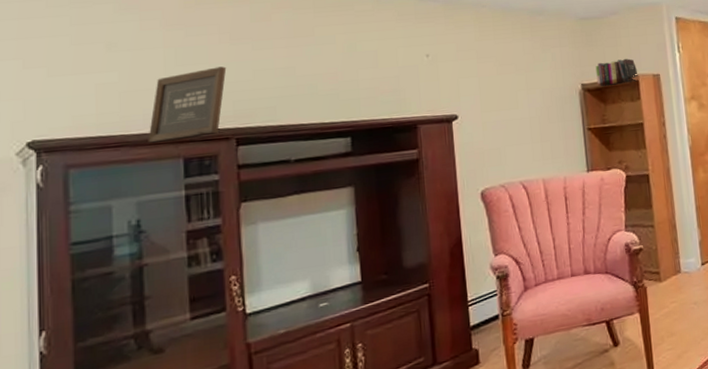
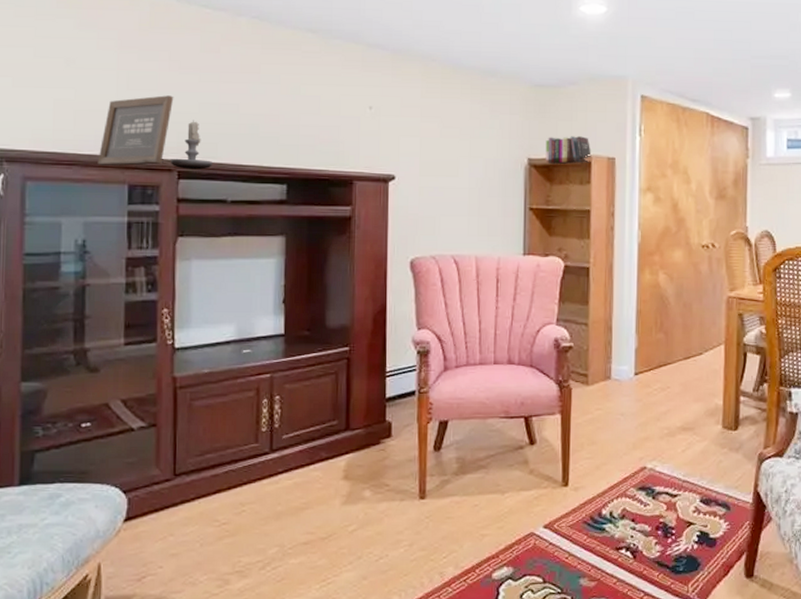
candle: none [227,87,272,136] -> present [170,120,212,170]

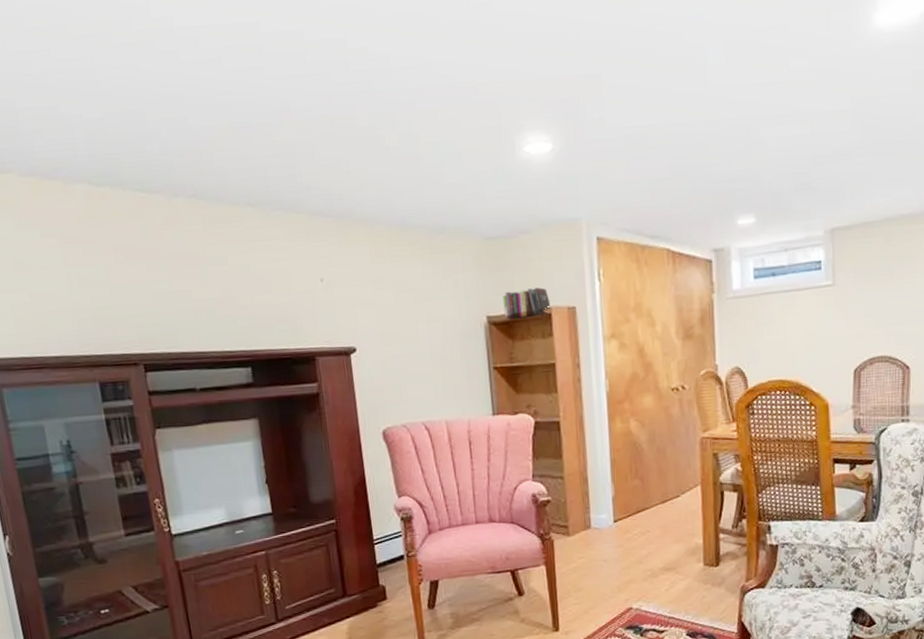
picture frame: present [97,95,174,166] -> none [64,288,127,367]
candle: present [170,120,212,170] -> none [134,311,176,362]

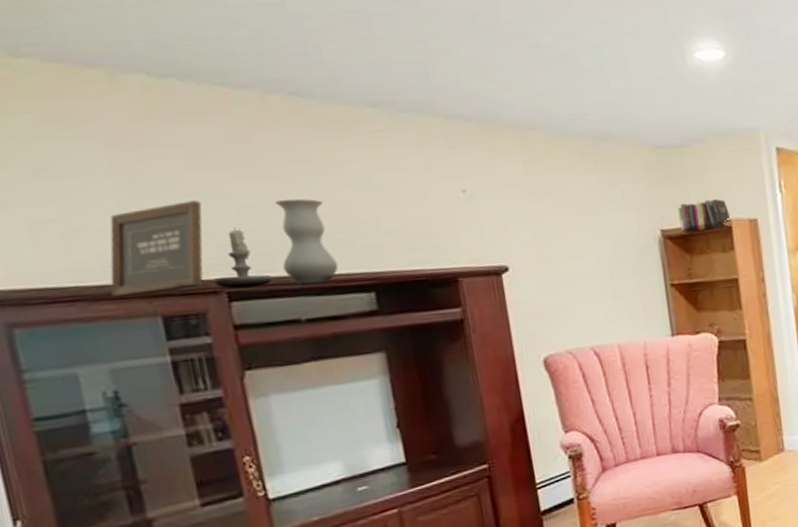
picture frame: none [64,288,127,367] -> present [110,200,203,298]
candle: none [134,311,176,362] -> present [213,227,272,289]
vase: none [178,286,224,361] -> present [275,198,339,286]

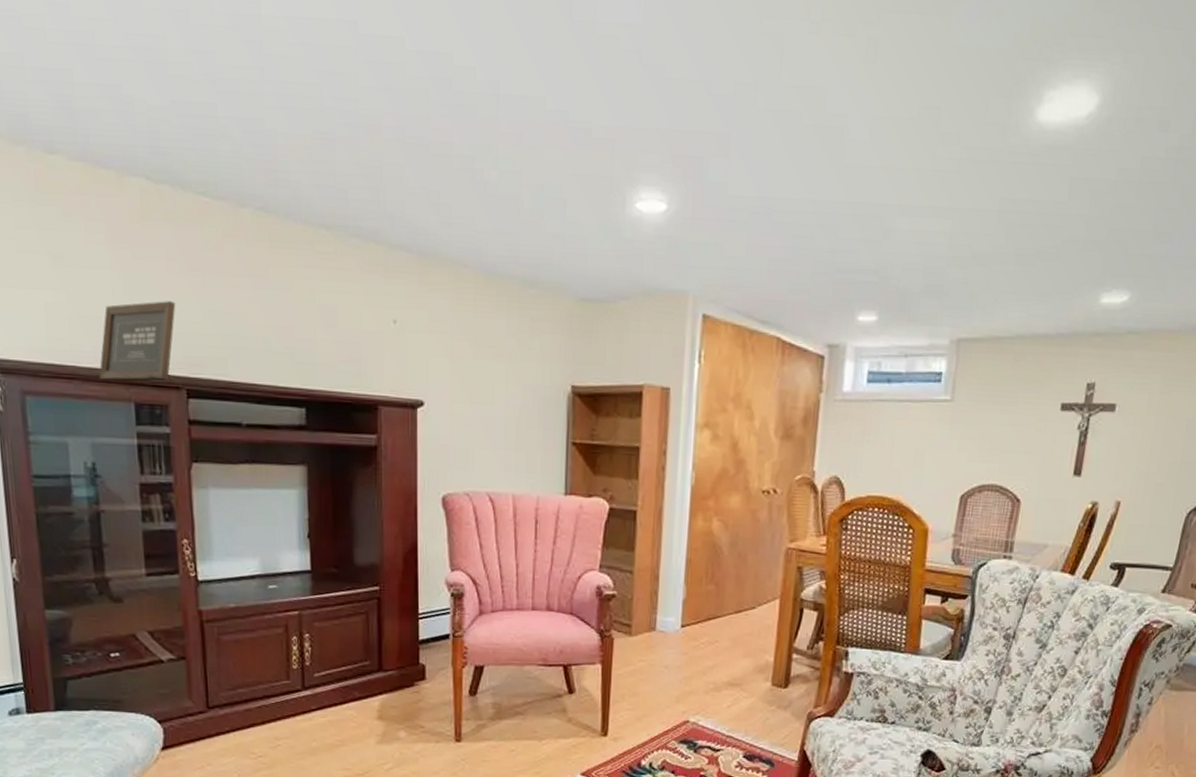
candle: present [213,227,272,289] -> none [177,330,223,388]
vase: present [275,198,339,286] -> none [234,309,279,394]
books: present [677,199,733,234] -> none [591,361,644,395]

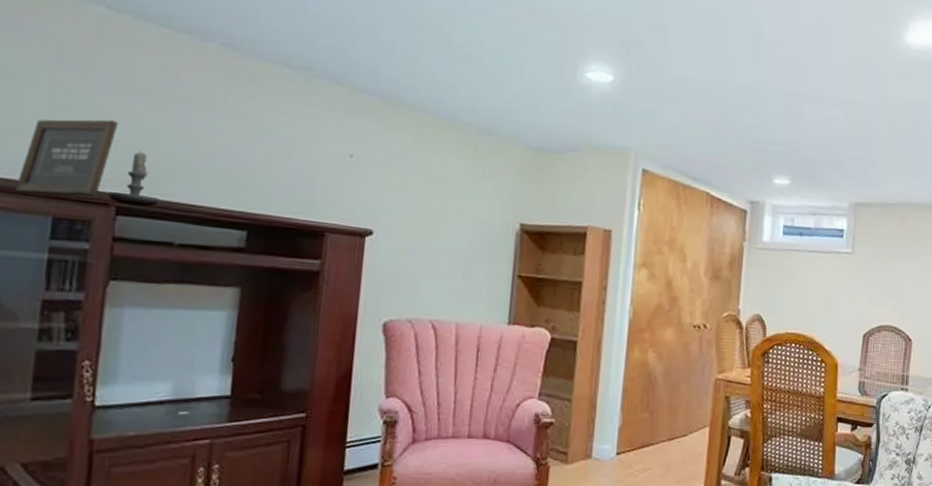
candle: none [177,330,223,388] -> present [107,150,160,207]

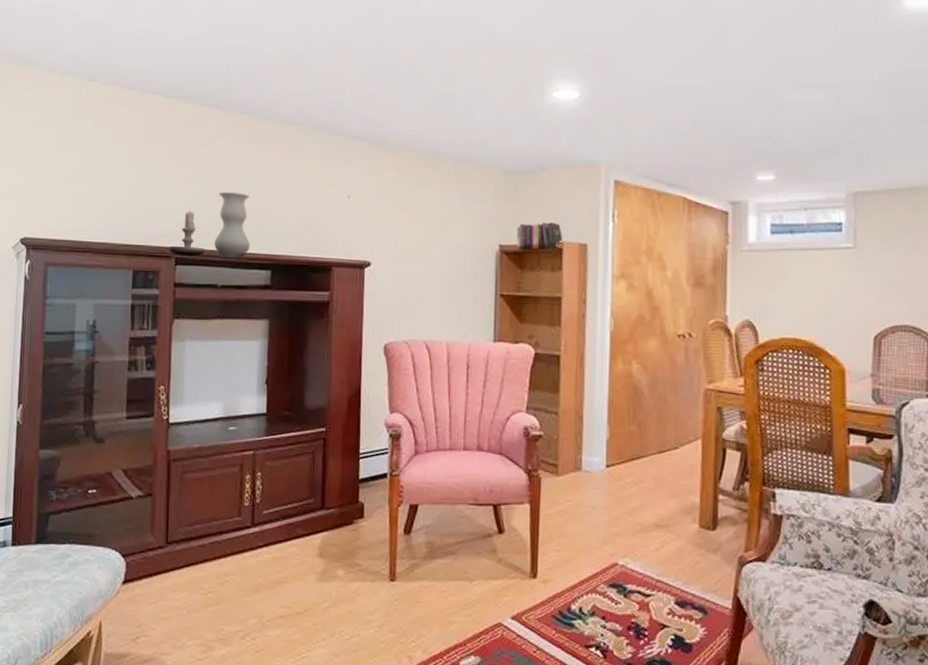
picture frame: present [15,119,119,197] -> none [107,187,174,253]
vase: none [172,133,224,216] -> present [214,192,251,260]
books: none [538,203,588,234] -> present [516,222,564,252]

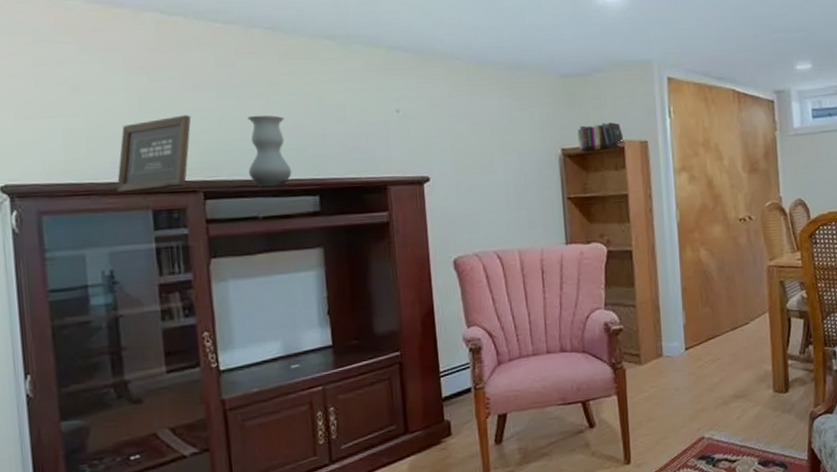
picture frame: none [107,187,174,253] -> present [116,115,192,194]
candle: present [169,210,205,256] -> none [194,138,239,189]

